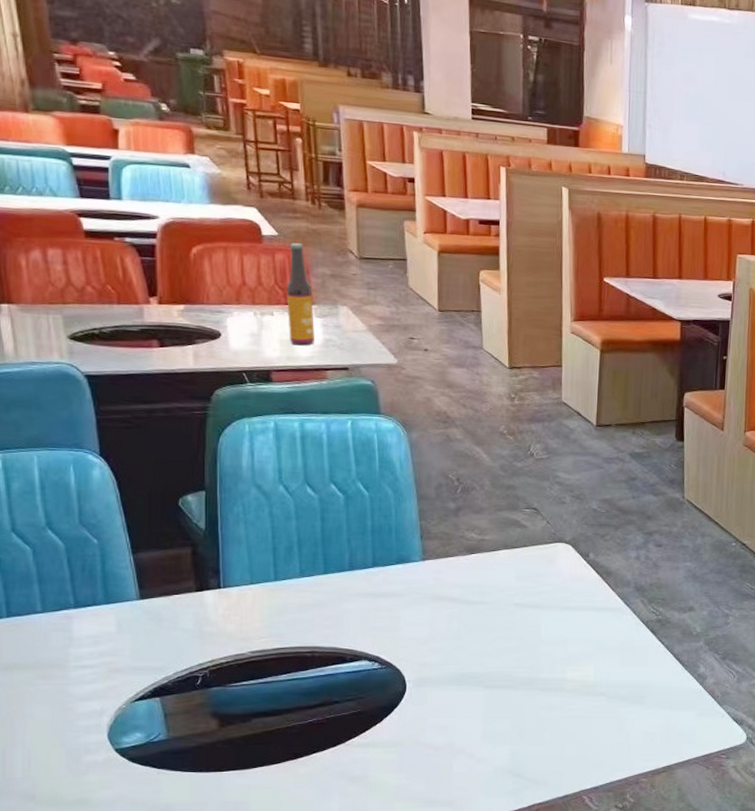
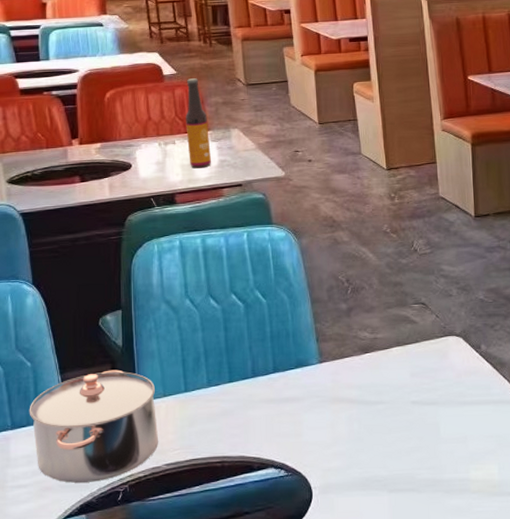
cooking pot: none [95,553,244,666] -> present [29,369,159,483]

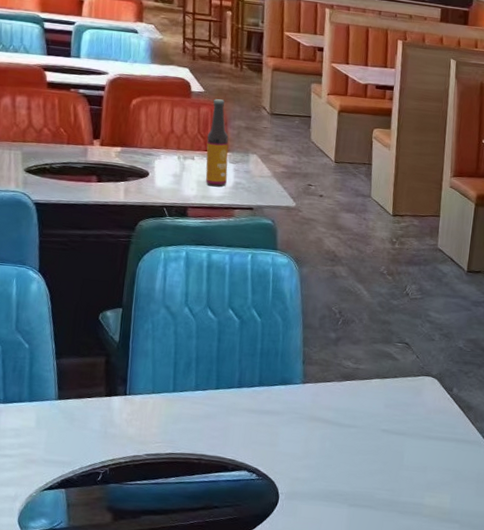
cooking pot: present [29,369,159,483] -> none [21,362,145,461]

